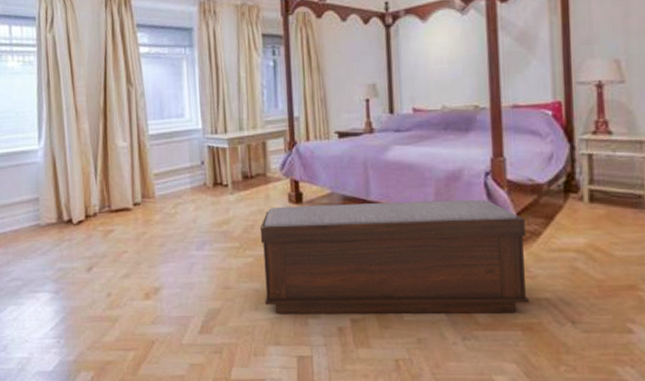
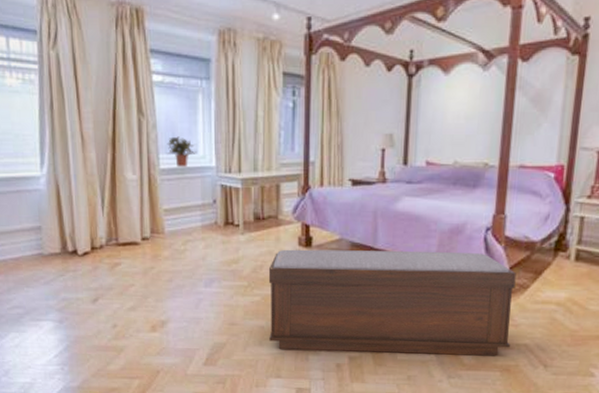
potted plant: none [155,102,184,132] -> present [167,136,197,168]

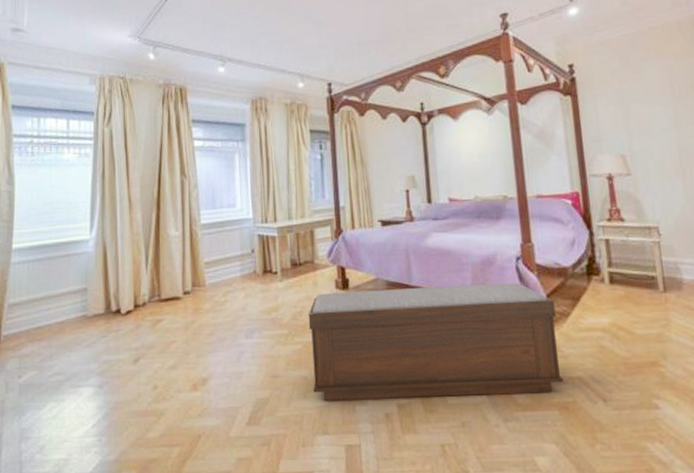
potted plant: present [167,136,197,168] -> none [207,193,235,222]

